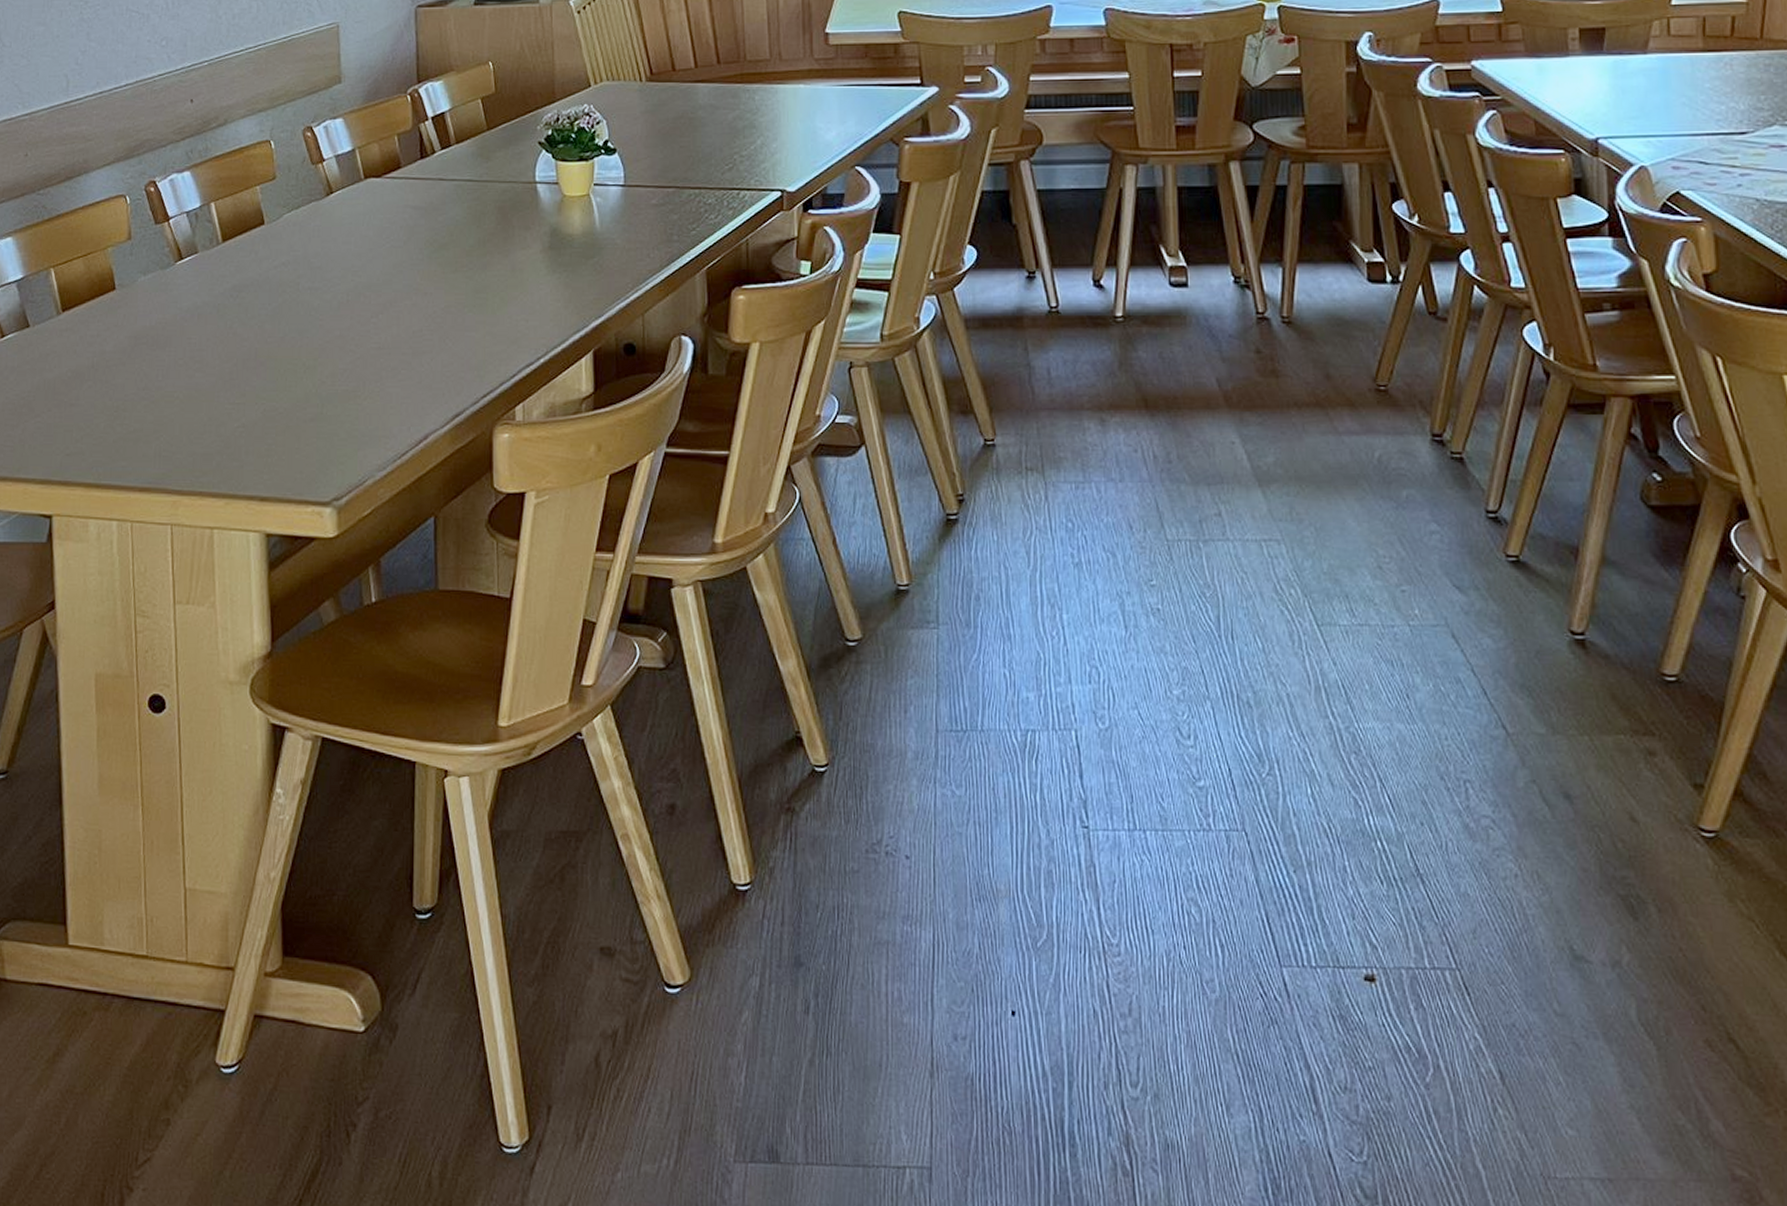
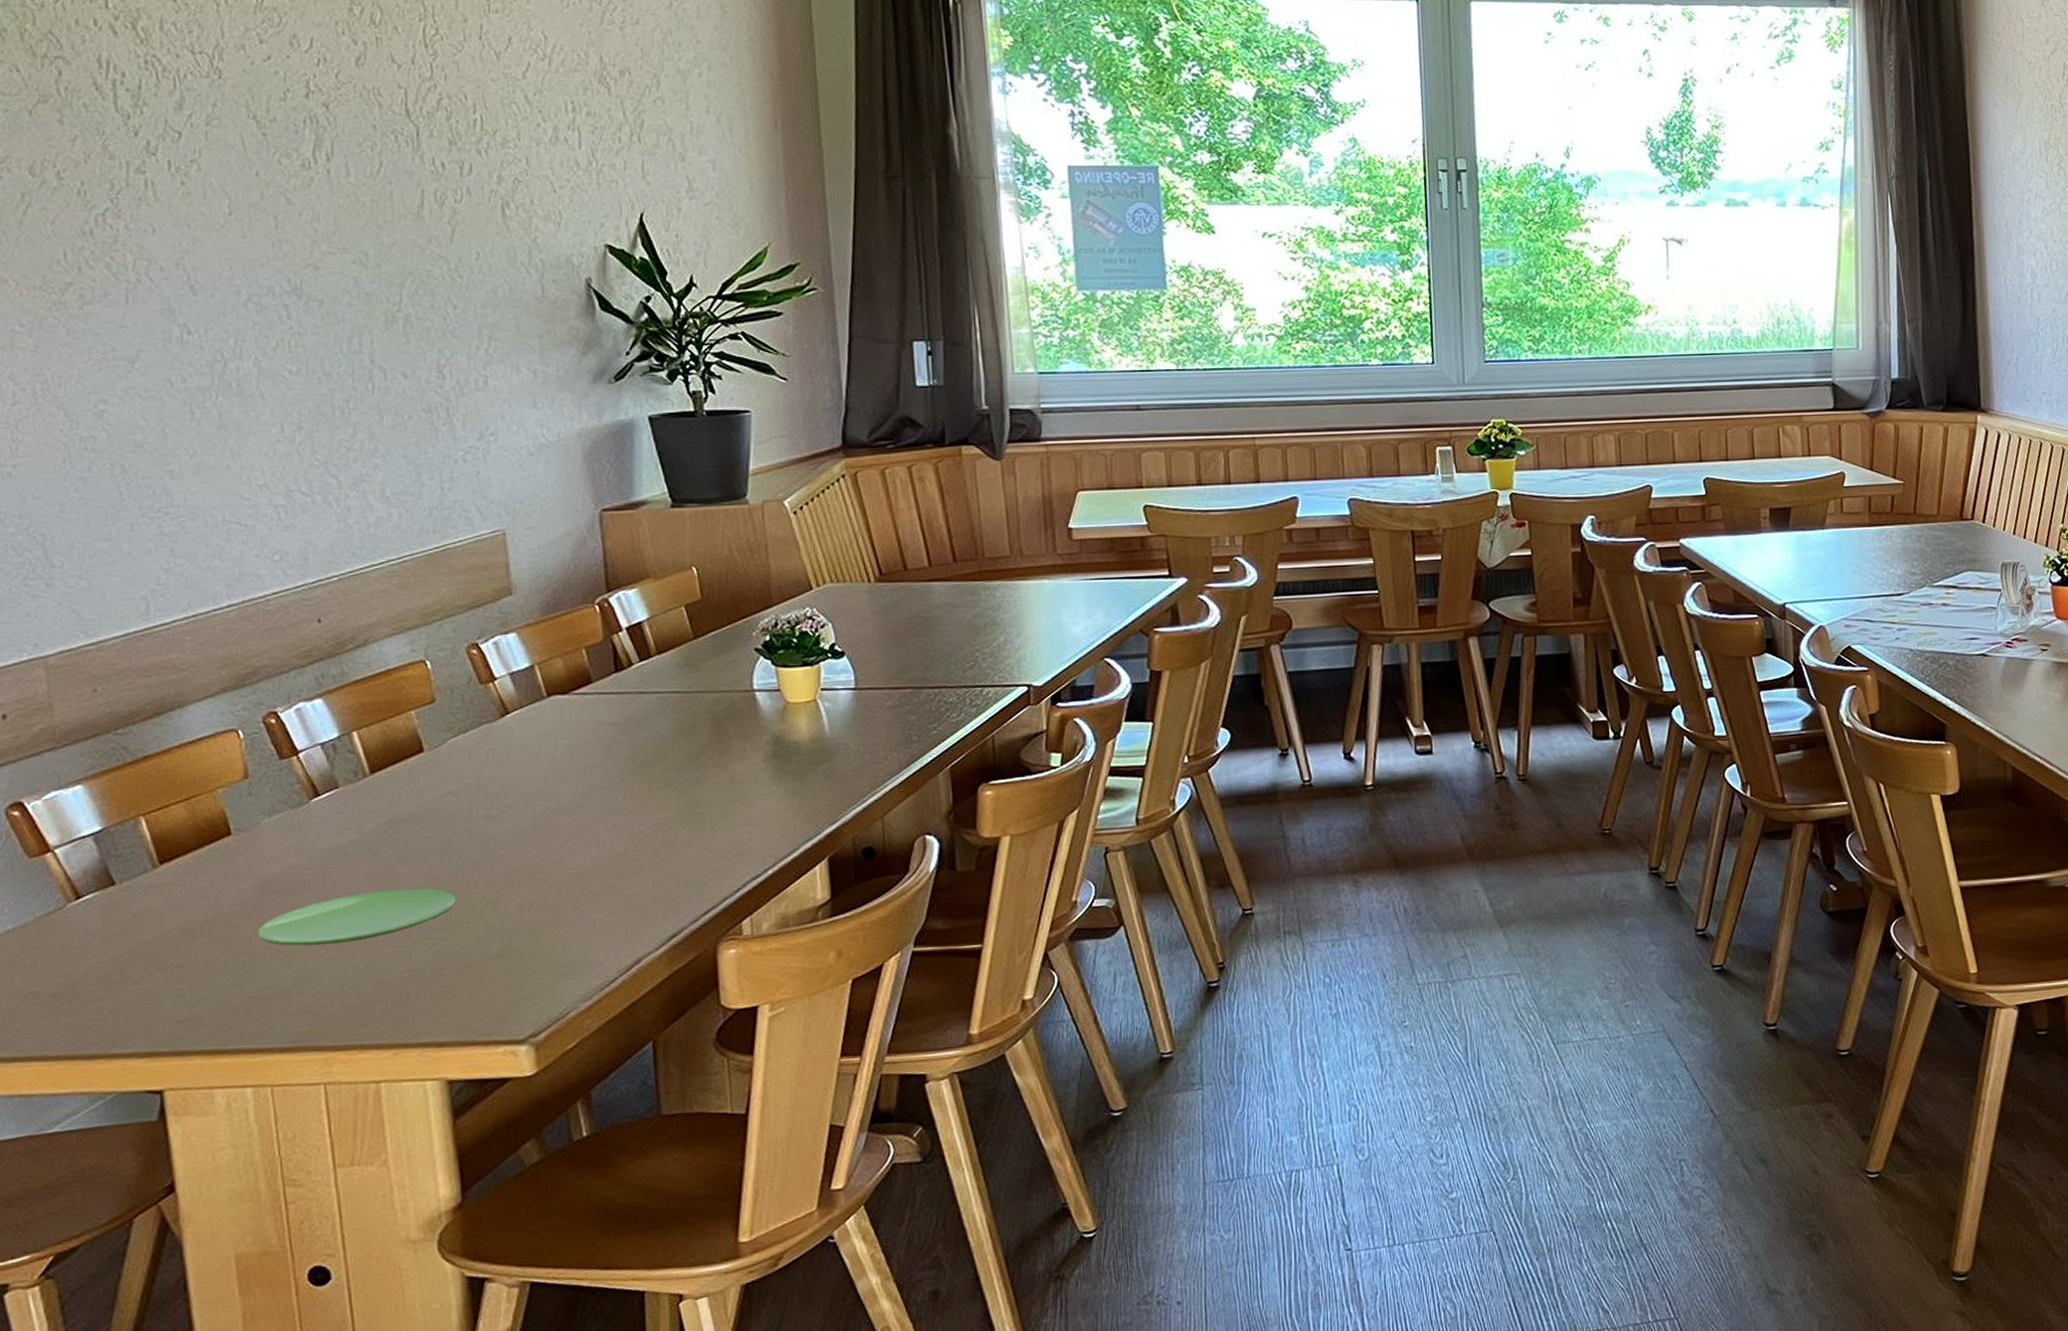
plate: none [129,350,282,397] -> present [257,888,456,946]

